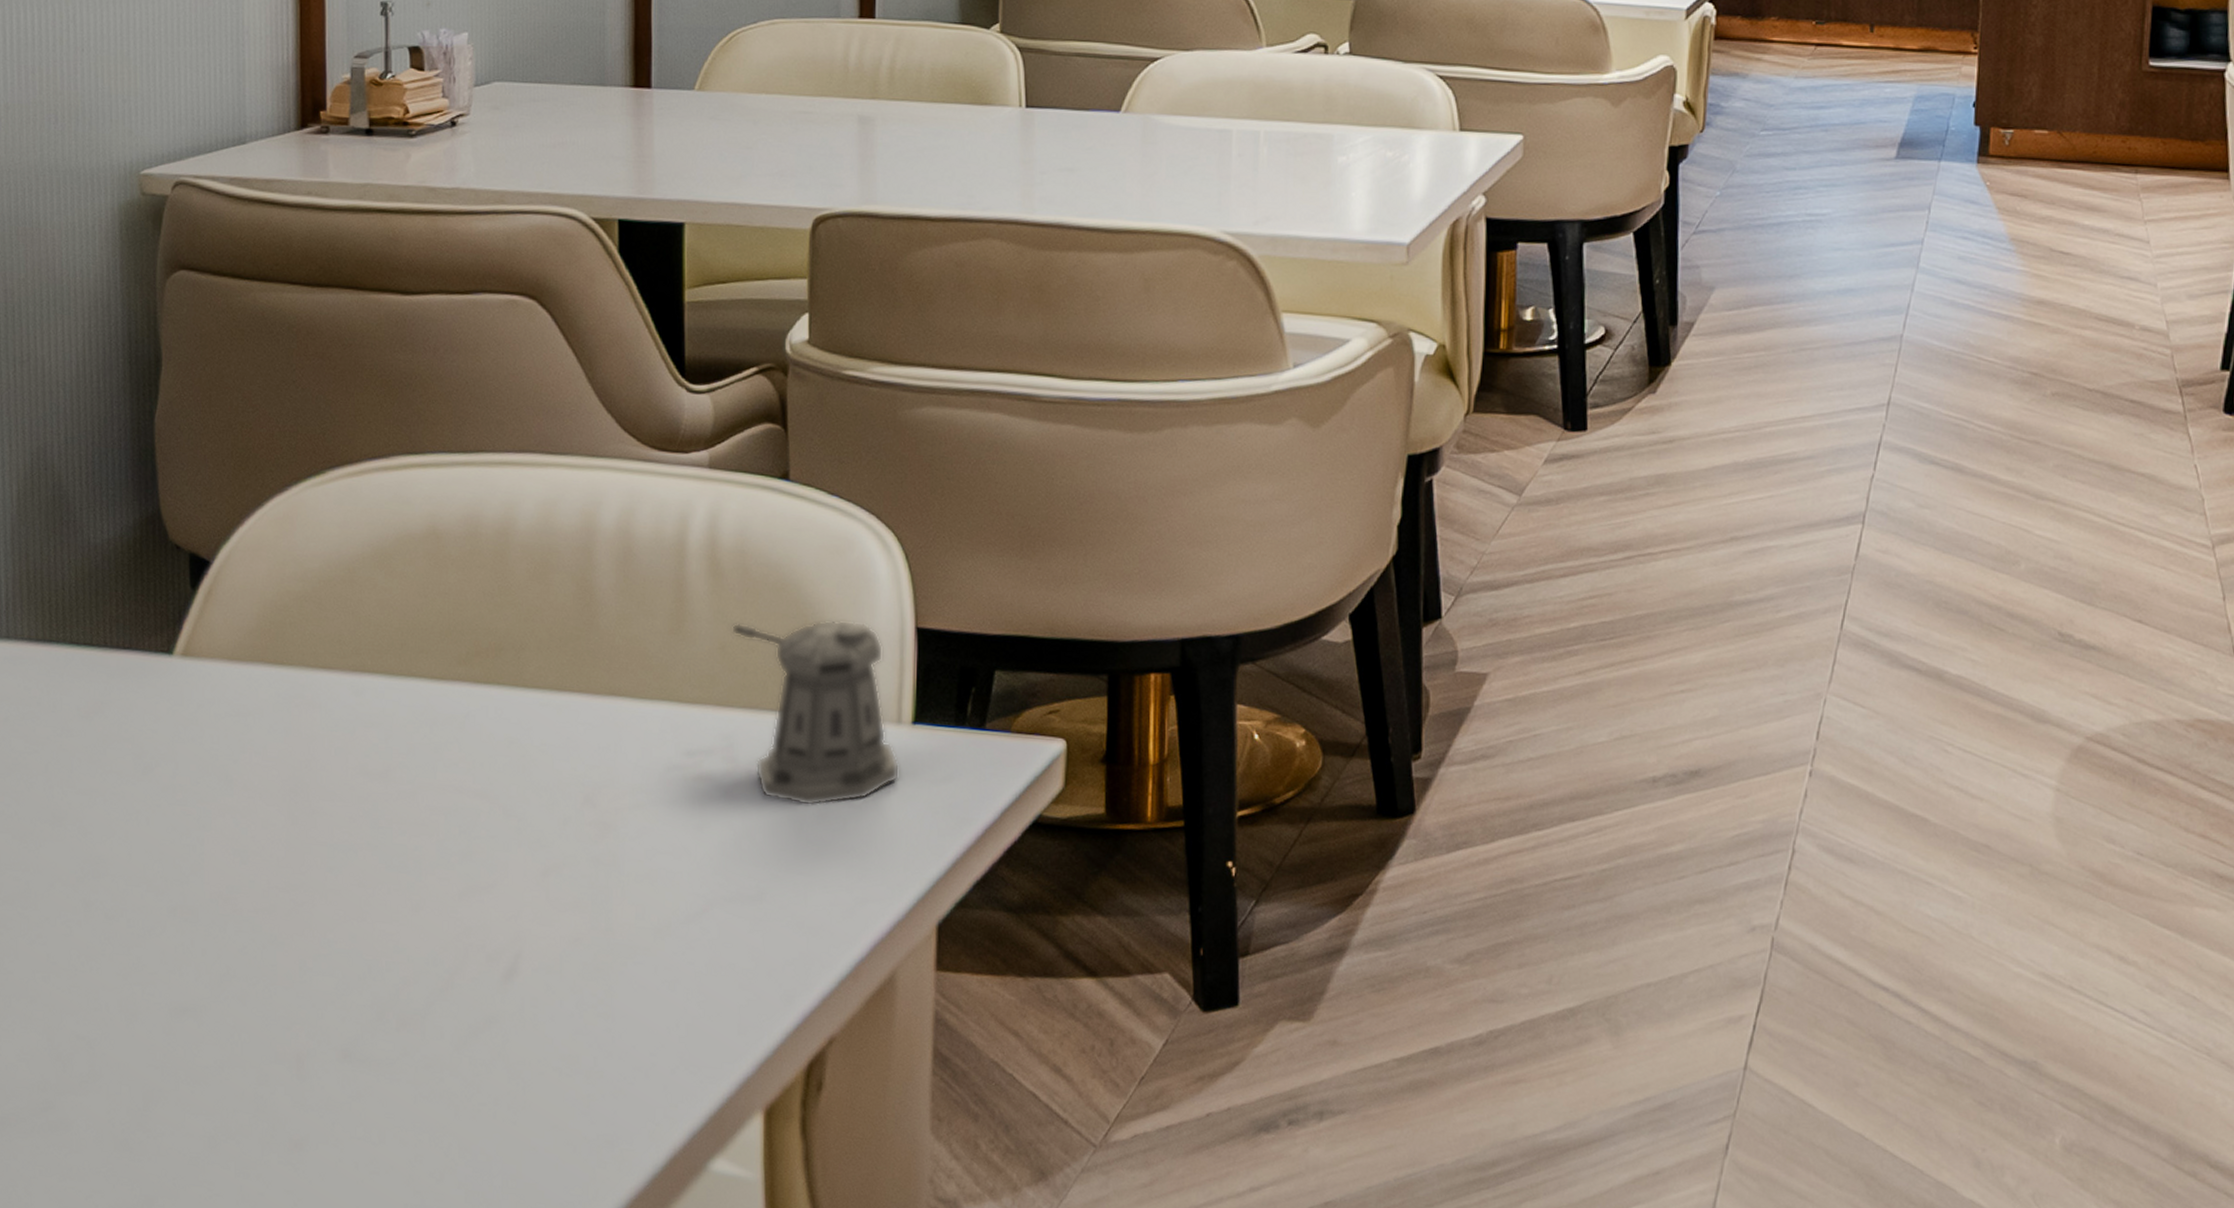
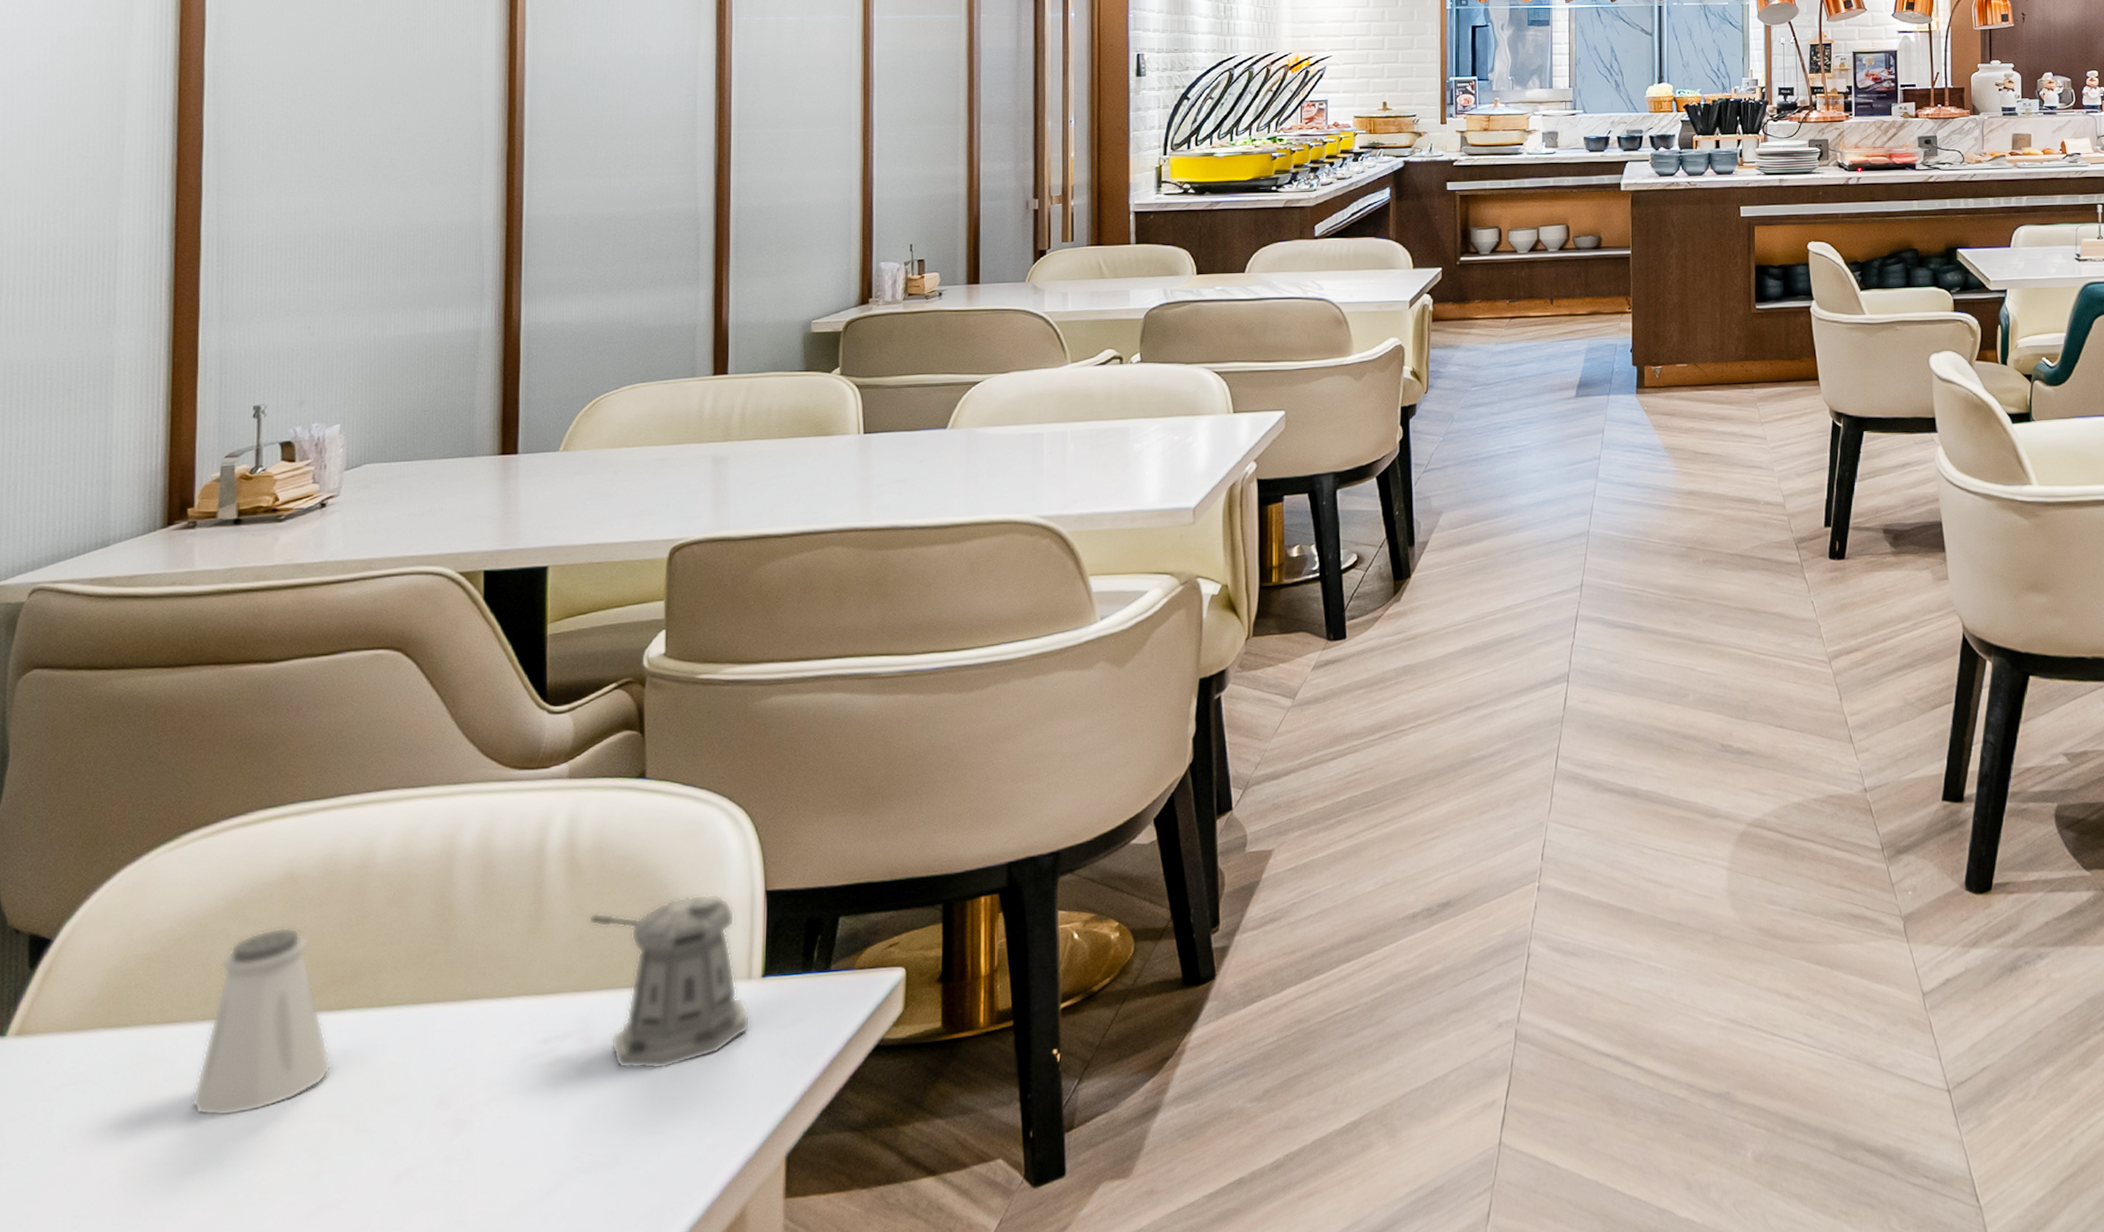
saltshaker: none [347,585,479,777] -> present [191,927,332,1117]

